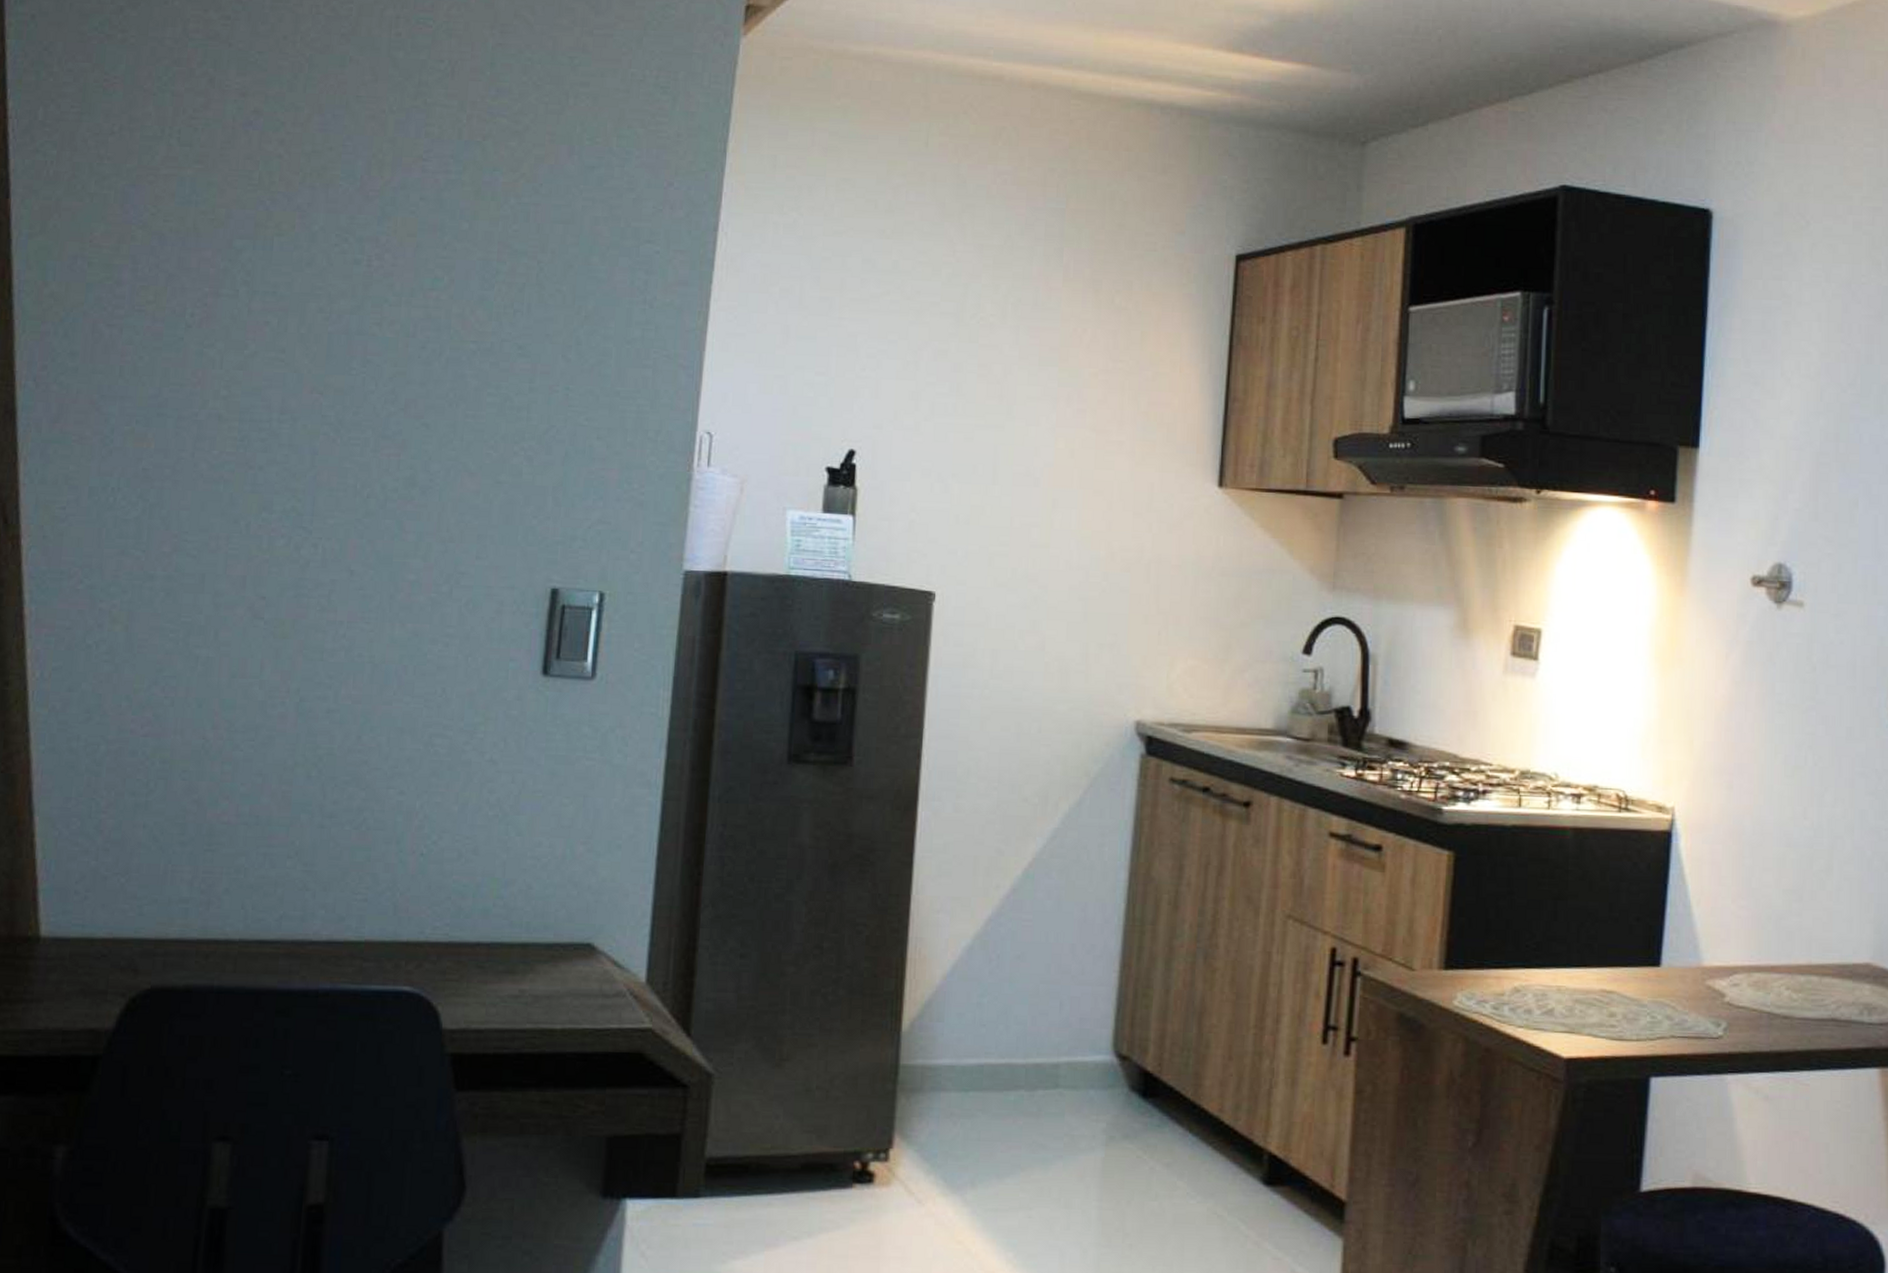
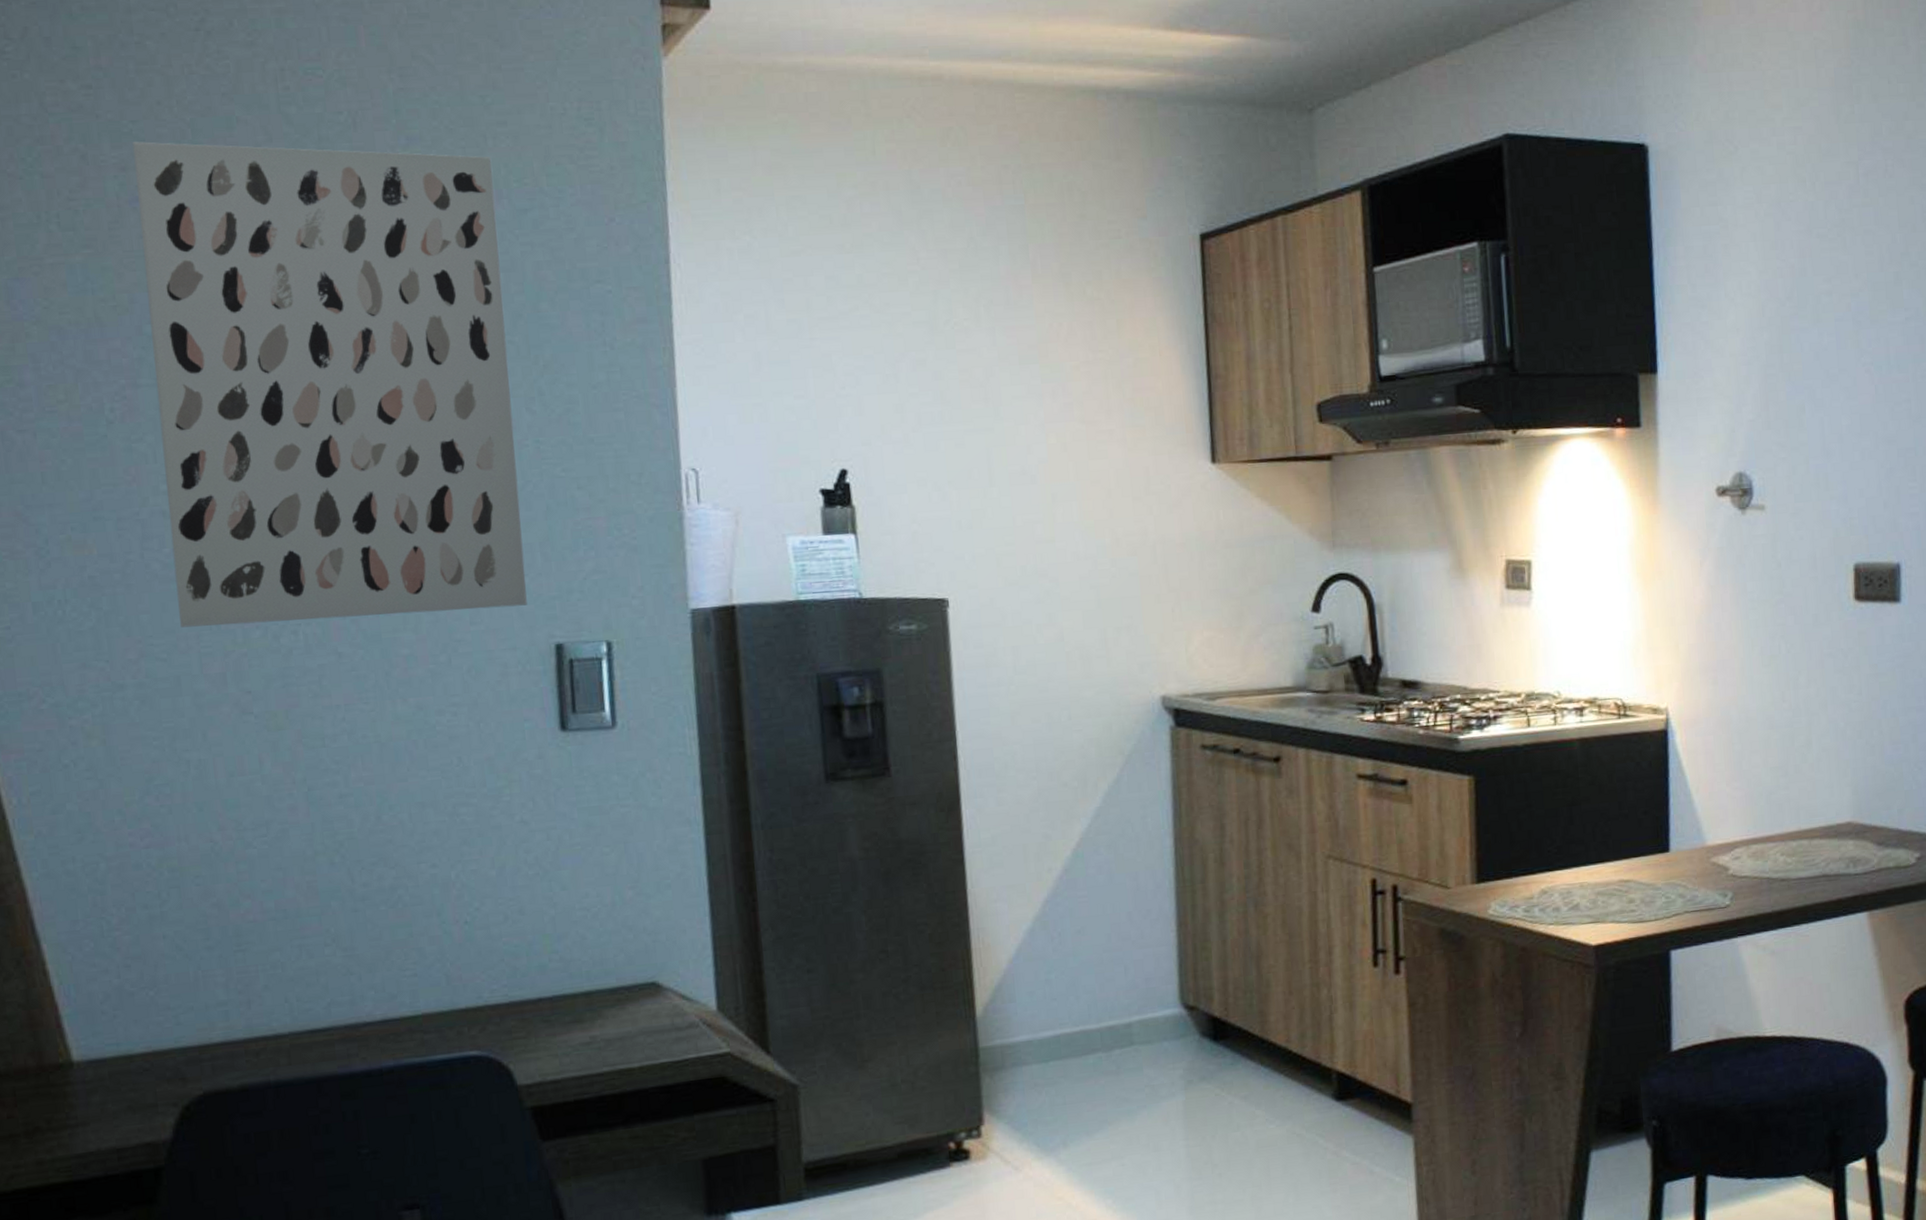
wall art: none [215,71,570,547] -> present [132,141,527,628]

